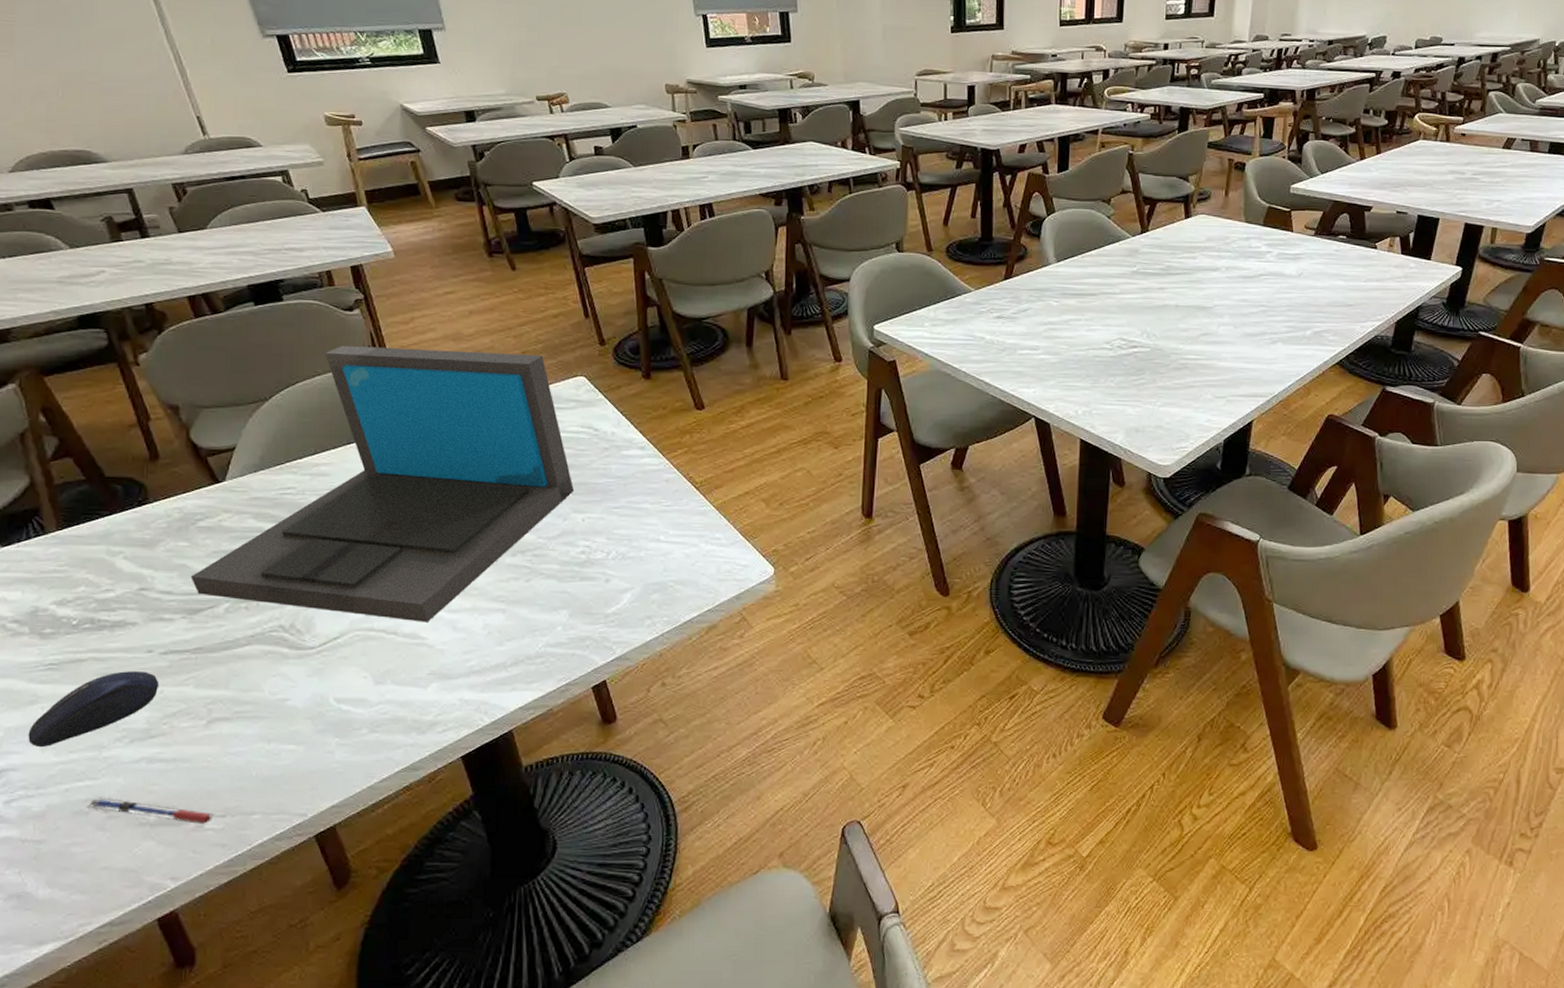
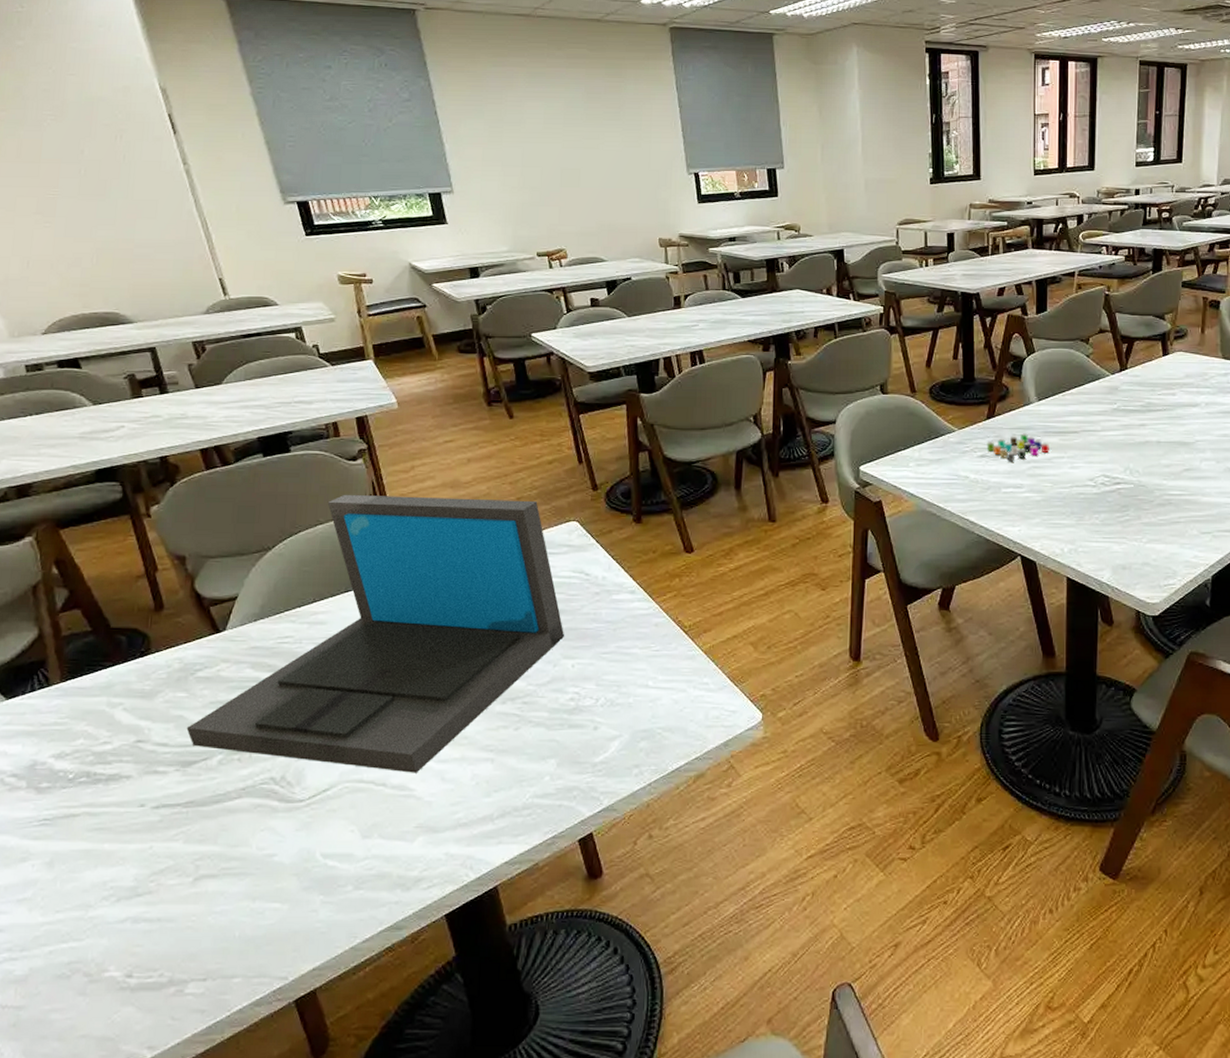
computer mouse: present [28,671,159,748] -> none [16,826,149,907]
pen: present [87,797,215,825] -> none [69,959,196,990]
mug: none [1003,295,1067,324] -> present [986,433,1049,462]

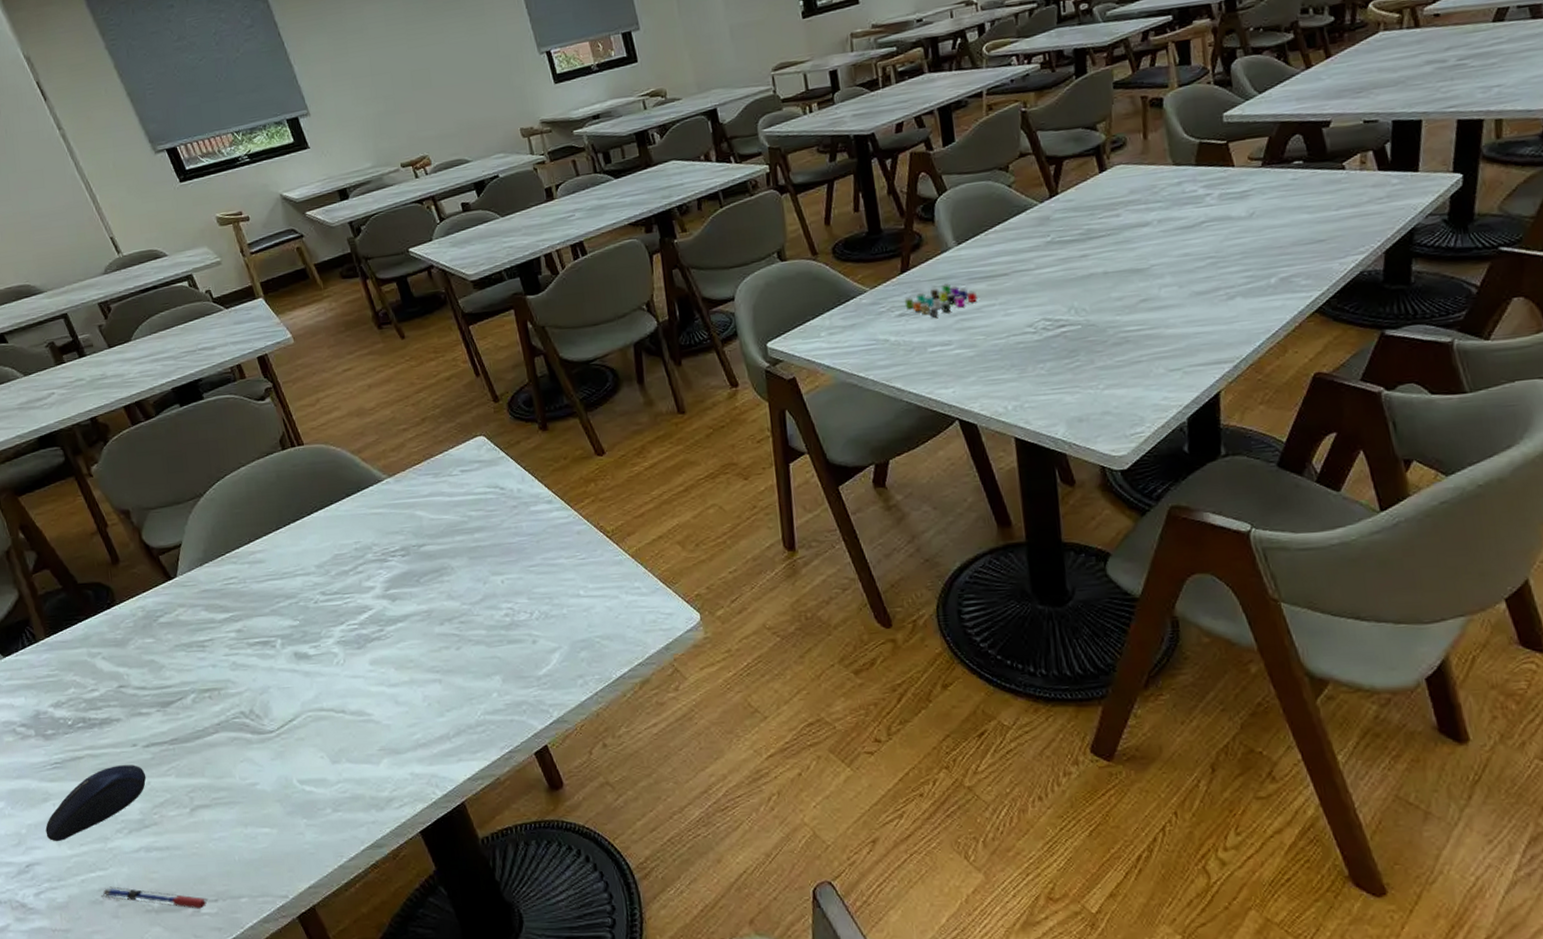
computer mouse: none [16,826,149,907] -> present [45,765,146,842]
pen: none [69,959,196,990] -> present [101,886,209,910]
laptop: present [186,494,565,773] -> none [159,420,490,699]

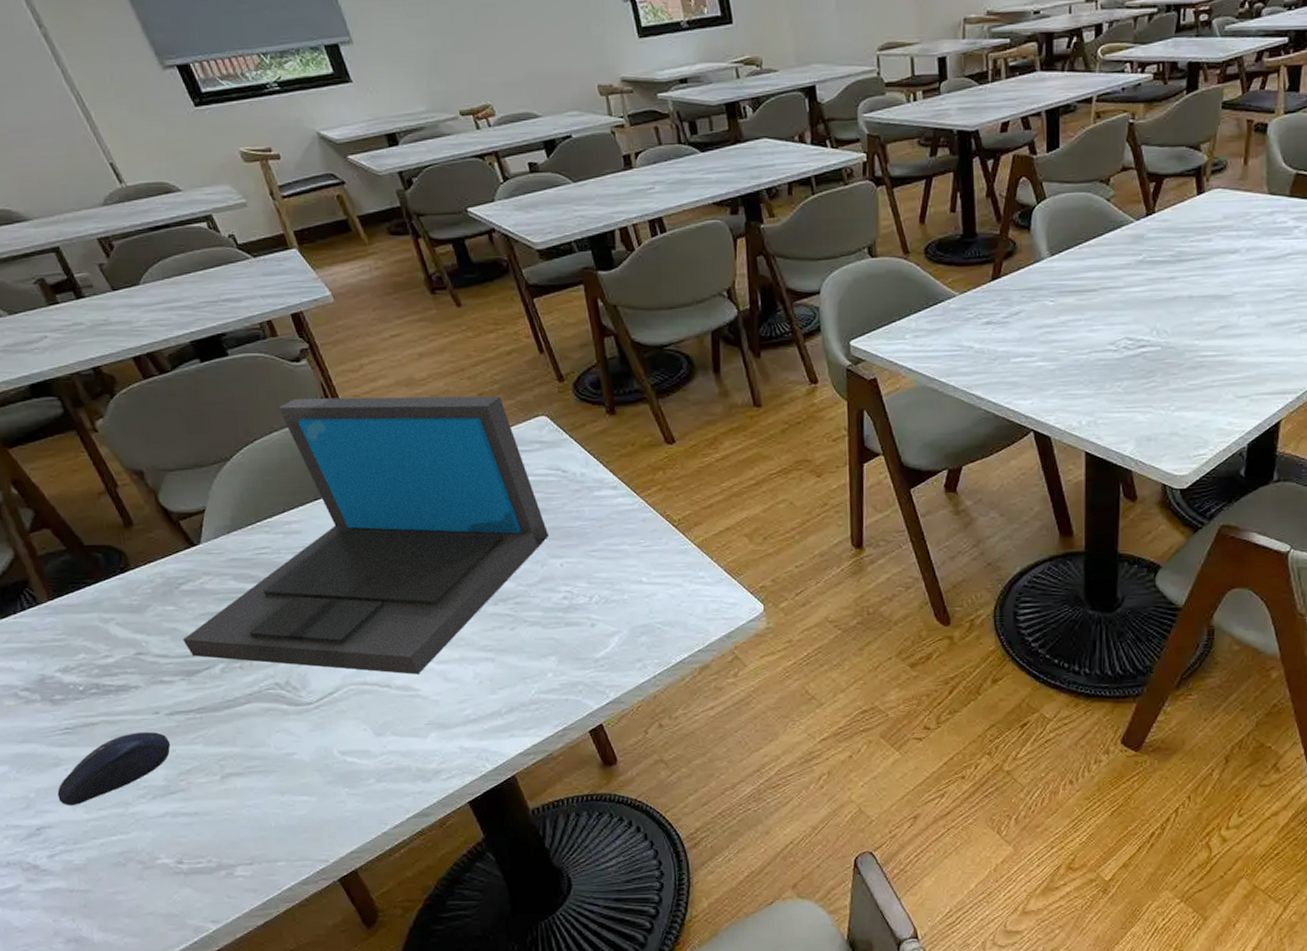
pen: present [101,886,209,910] -> none [123,850,243,873]
laptop: none [159,420,490,699] -> present [182,395,550,675]
mug: present [904,283,977,318] -> none [992,294,1064,328]

